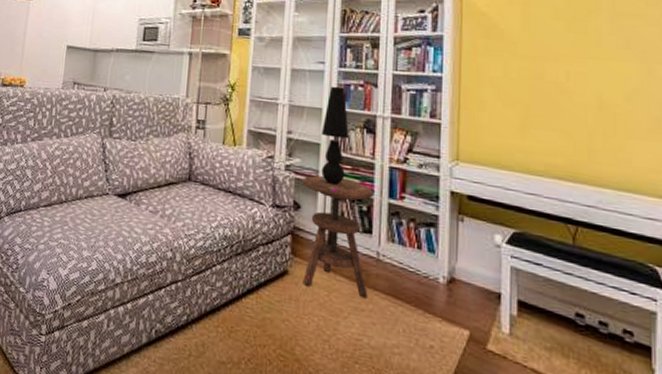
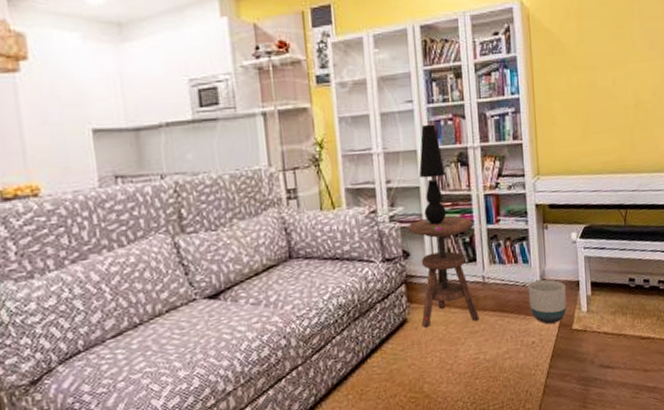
planter: none [430,275,481,335] -> present [527,279,567,325]

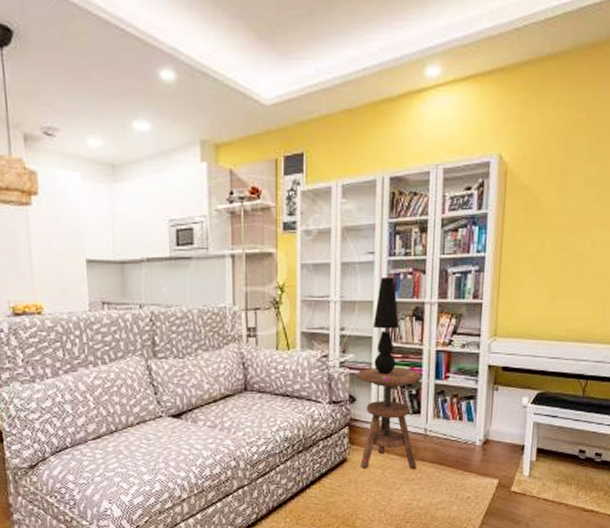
planter: present [527,279,567,325] -> none [468,439,509,483]

